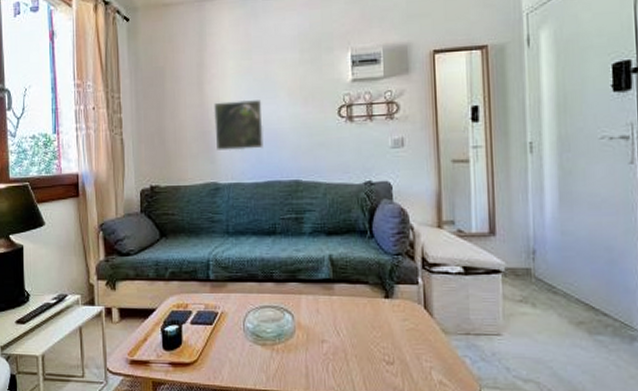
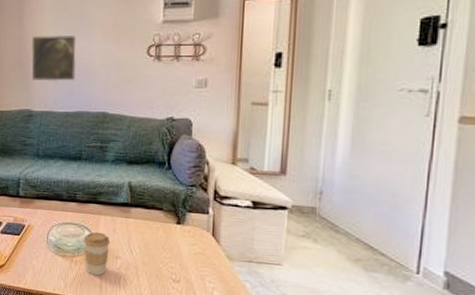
coffee cup: none [284,314,314,364] -> present [83,231,110,276]

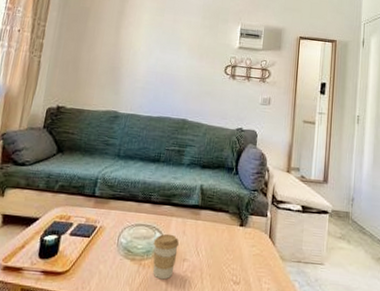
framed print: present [31,34,77,82] -> none [121,45,167,89]

